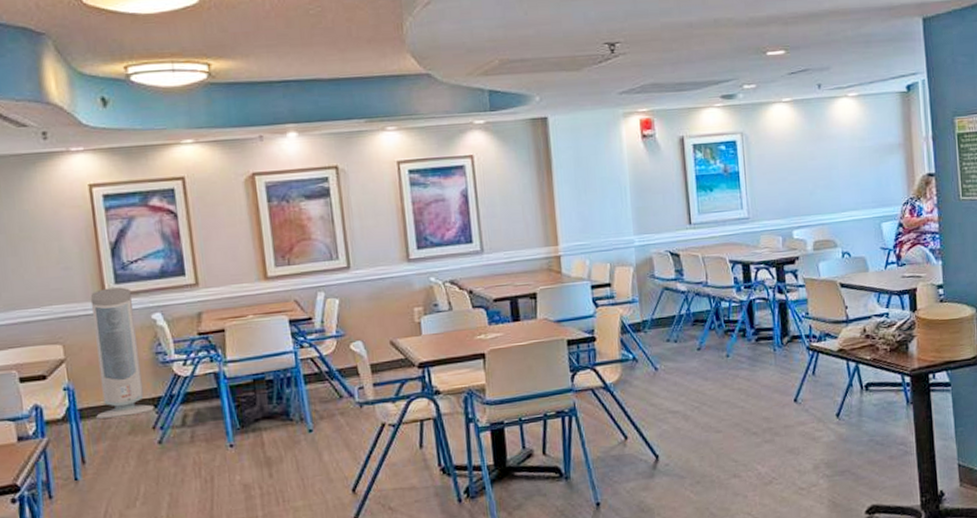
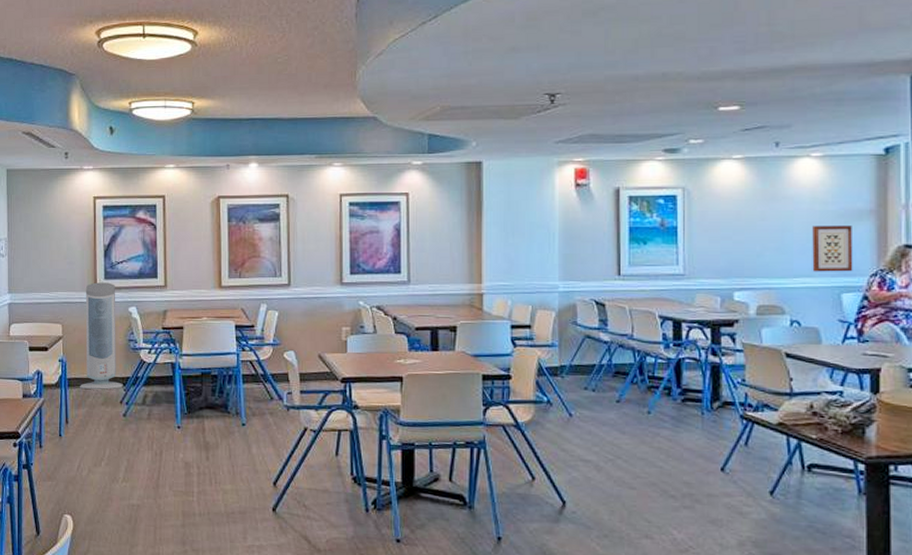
wall art: none [854,159,889,205] -> present [812,225,853,272]

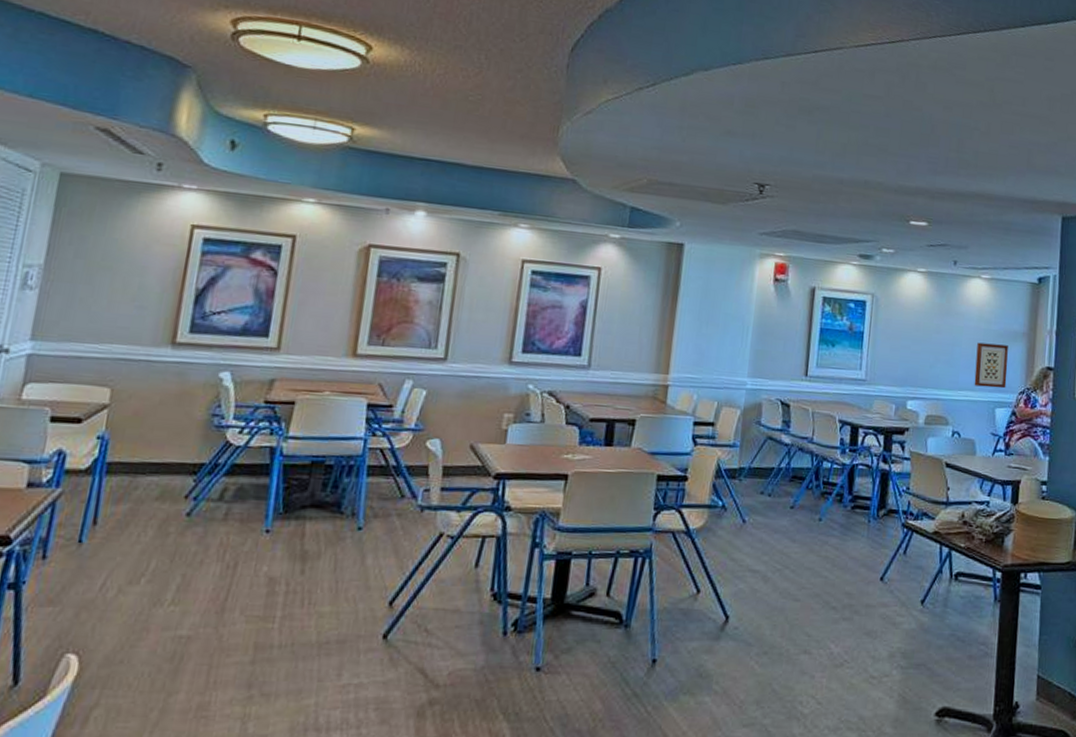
air purifier: present [80,282,124,389] -> none [124,336,204,479]

